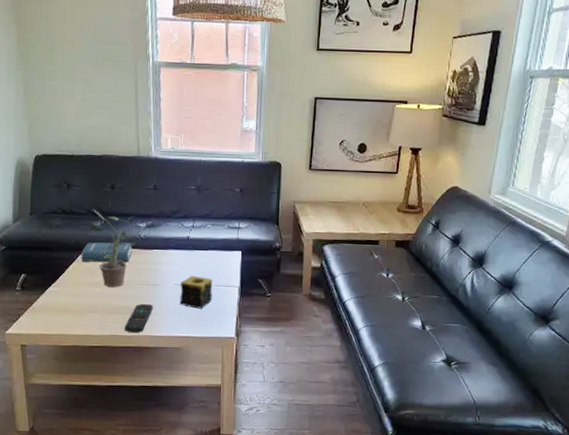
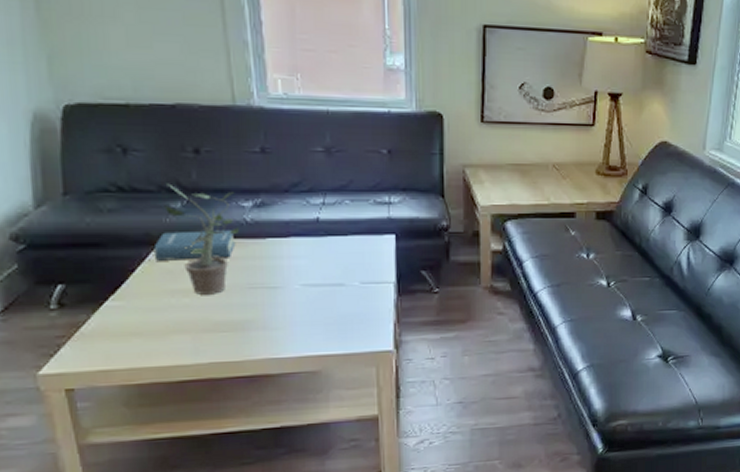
remote control: present [125,304,153,333] -> none [232,315,273,356]
candle: present [180,275,213,309] -> none [310,271,358,316]

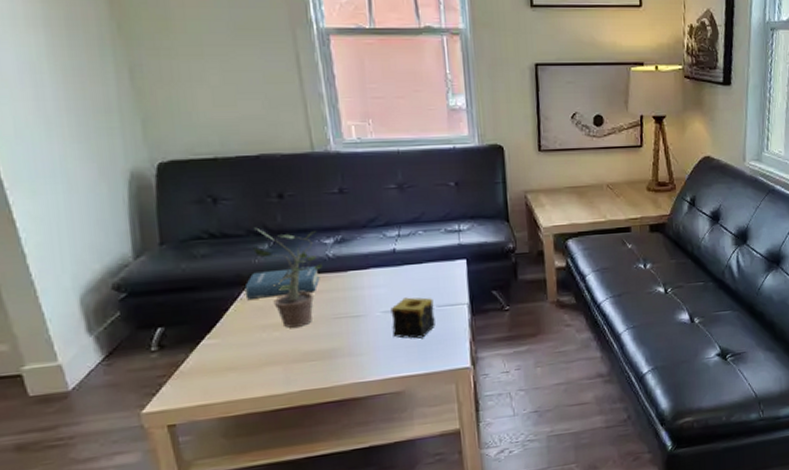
candle: none [310,271,358,316] -> present [390,297,435,339]

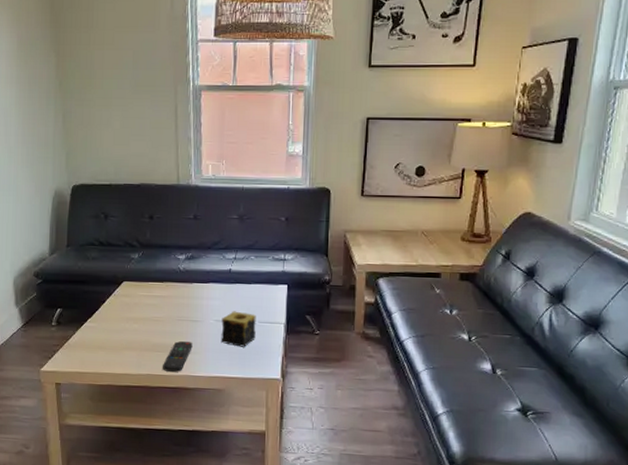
book: present [244,266,320,299] -> none [118,275,172,297]
potted plant: present [253,229,322,328] -> none [127,241,174,323]
remote control: none [320,342,357,383] -> present [163,341,193,372]

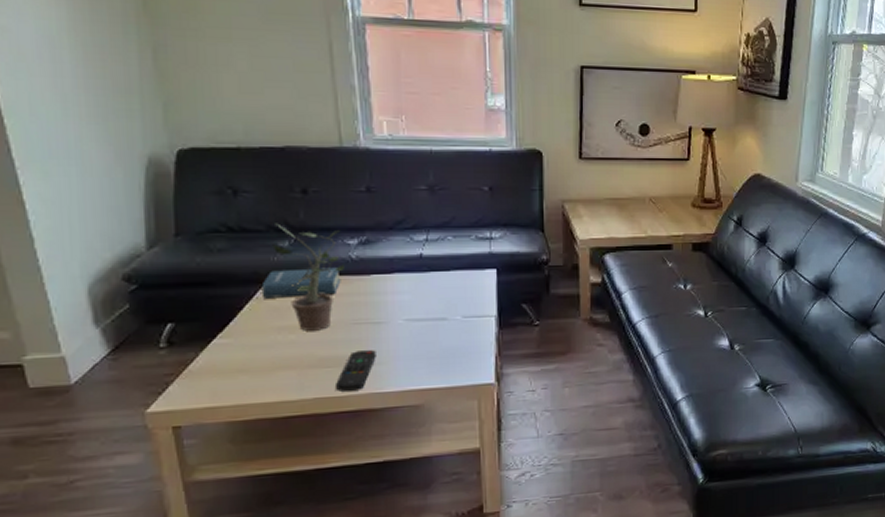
book: none [118,275,172,297] -> present [261,267,341,299]
potted plant: none [127,241,174,323] -> present [272,225,344,331]
candle: present [221,311,256,347] -> none [414,306,460,350]

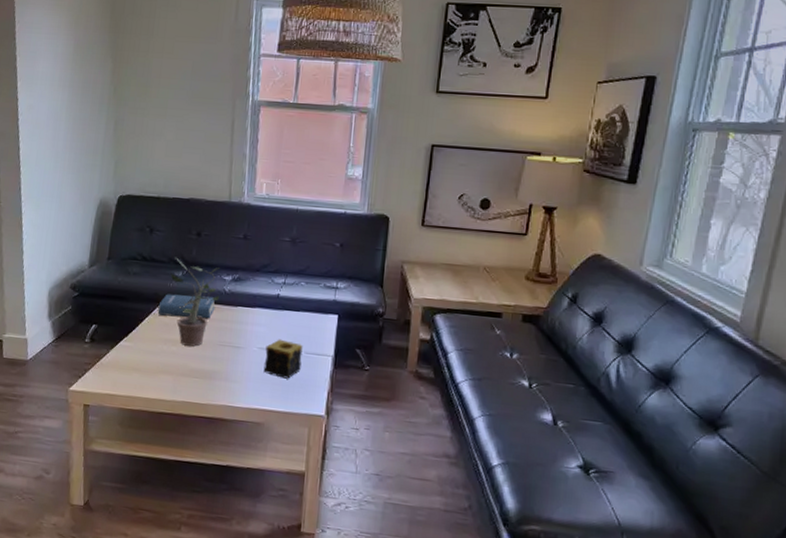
remote control: present [336,350,376,392] -> none [199,368,233,401]
candle: none [414,306,460,350] -> present [263,339,303,379]

